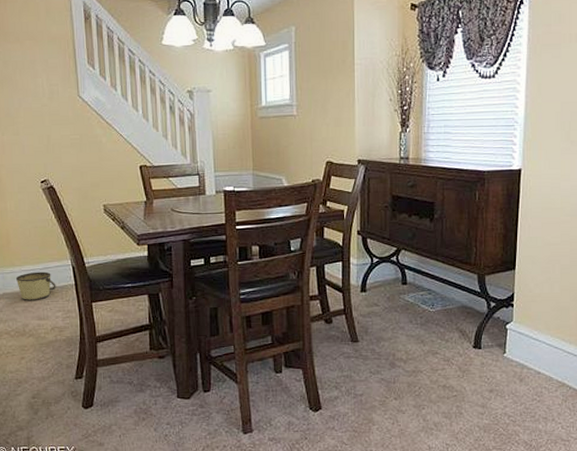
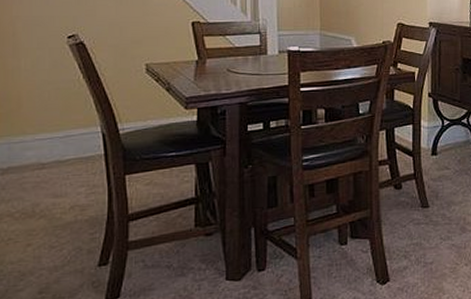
bucket: present [16,271,56,301] -> none [27,140,80,176]

